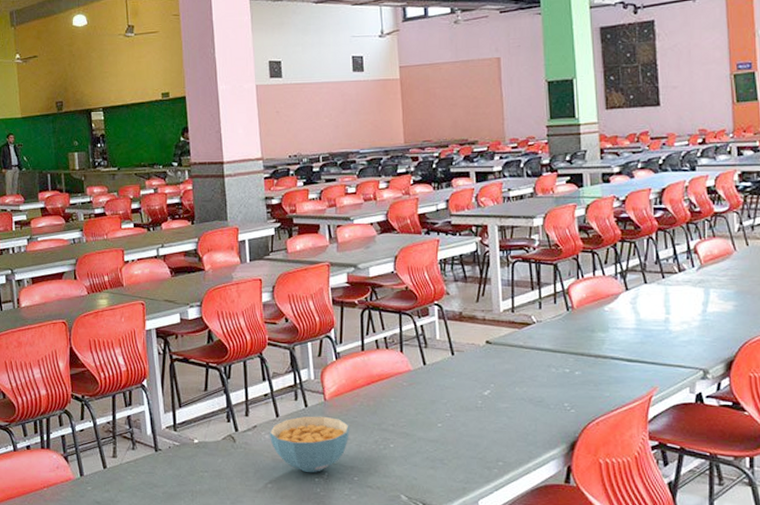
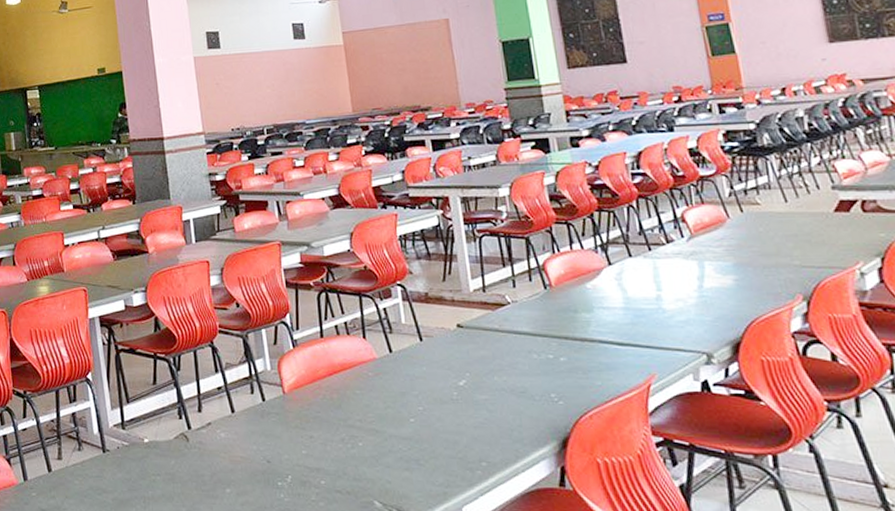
cereal bowl: present [269,416,349,473] -> none [224,411,313,476]

